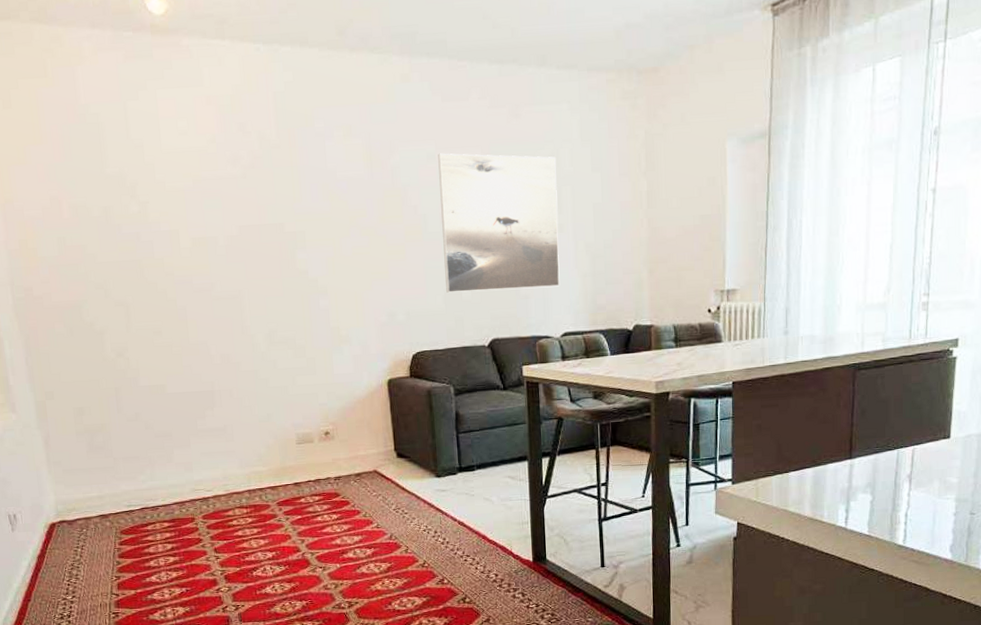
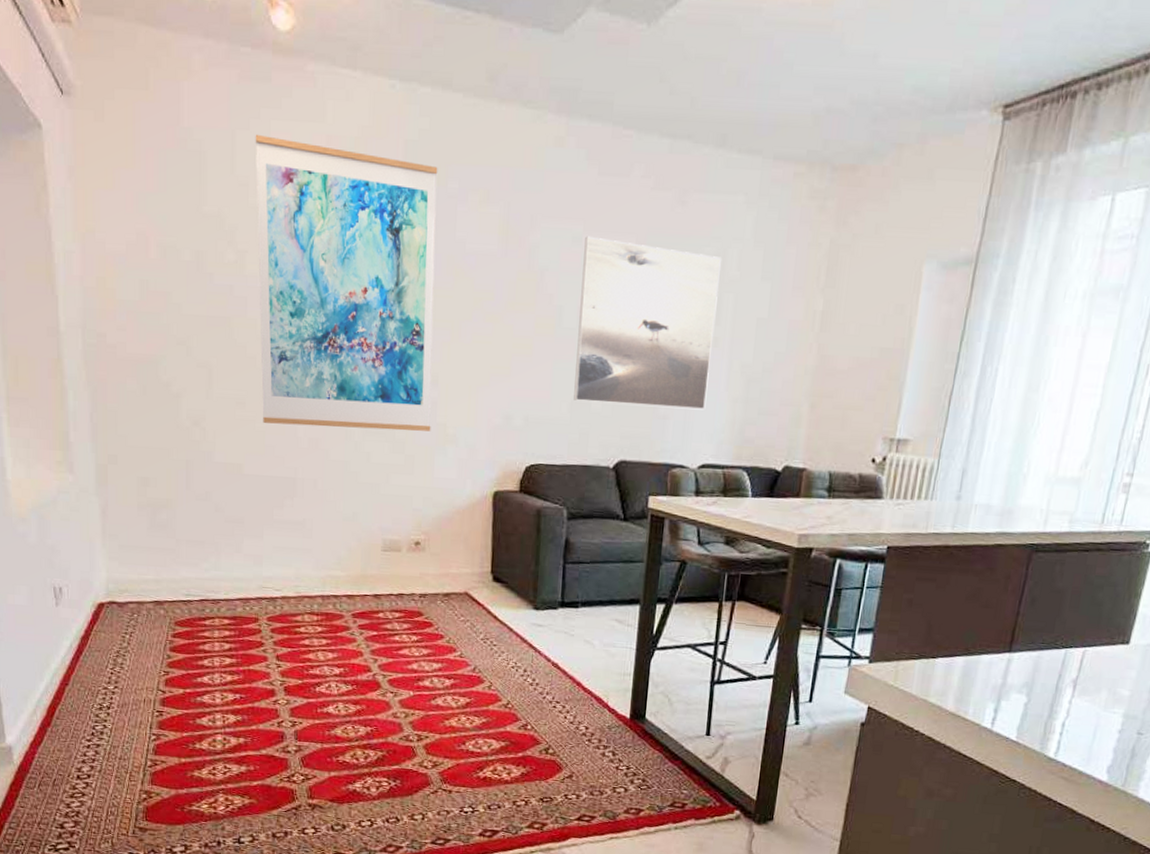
wall art: none [144,102,327,347] -> present [255,134,438,432]

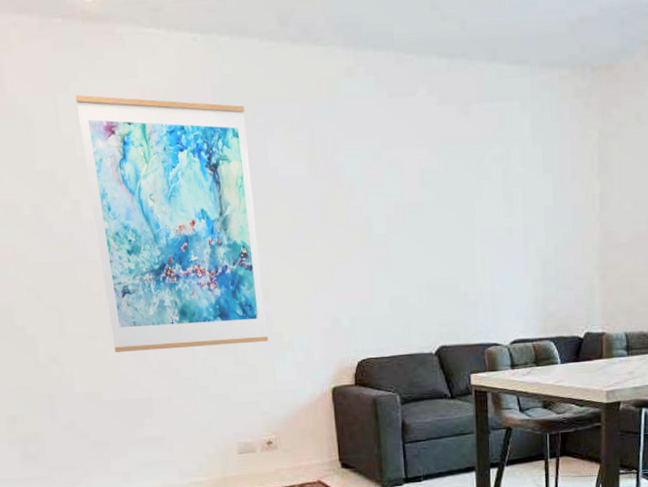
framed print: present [574,236,721,410] -> none [384,151,510,298]

